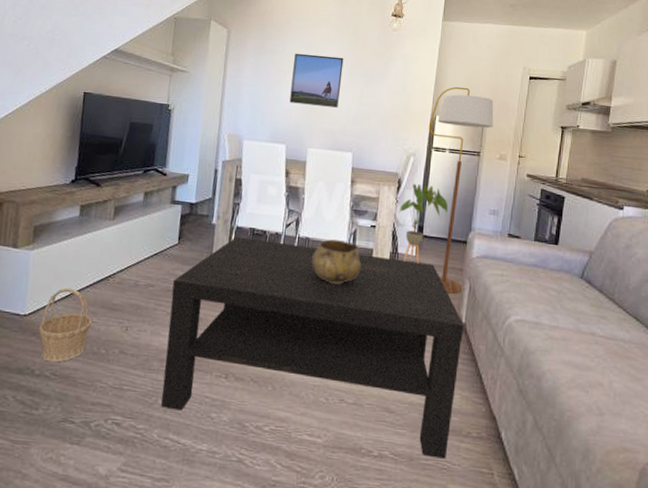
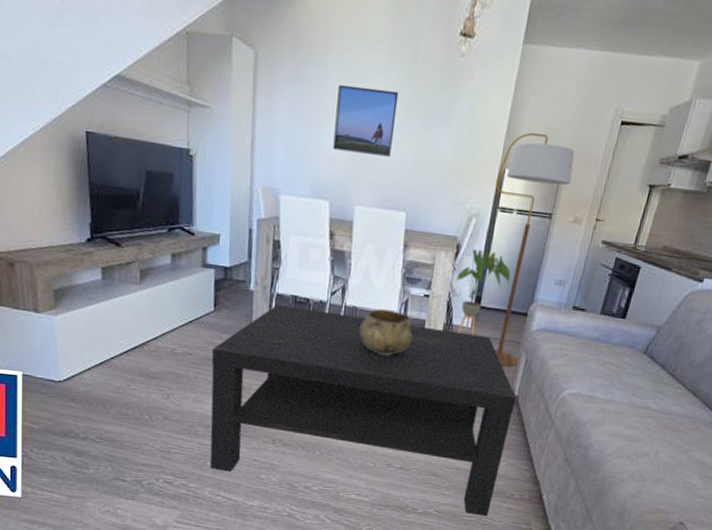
basket: present [38,287,93,363] -> none [76,354,132,427]

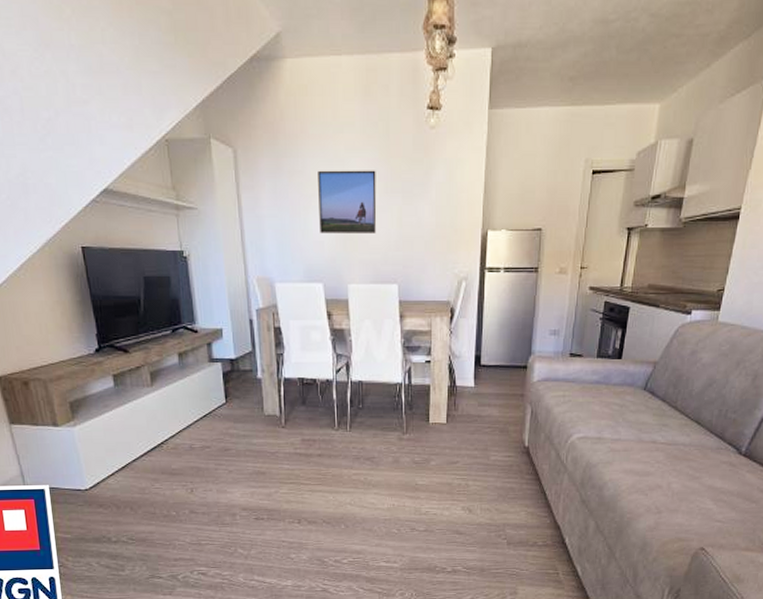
coffee table: present [210,304,517,516] -> none [229,388,528,567]
decorative bowl: present [359,308,412,355] -> none [368,380,419,423]
house plant: present [456,249,511,336] -> none [454,310,507,394]
floor lamp: present [494,132,575,367] -> none [479,192,552,420]

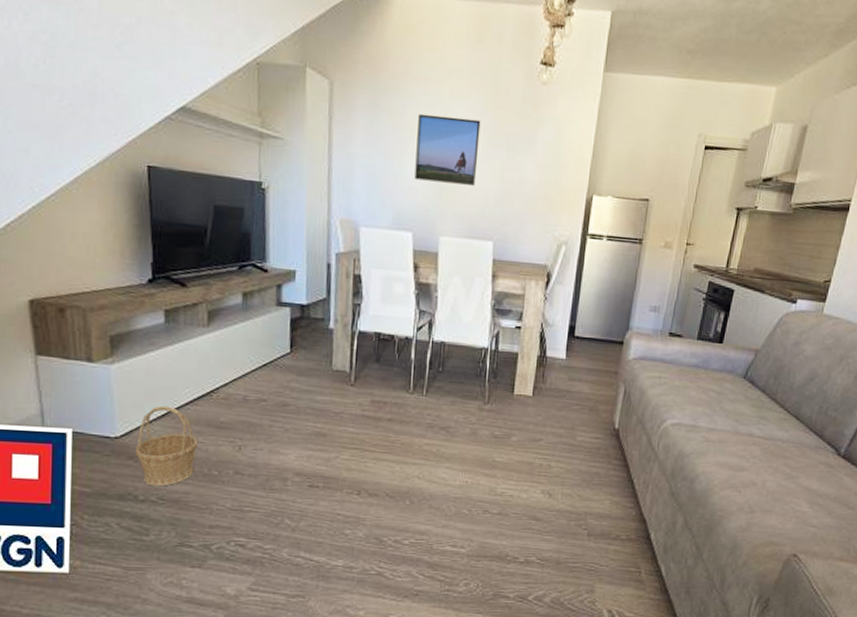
basket: none [103,459,156,529] -> present [134,405,198,487]

